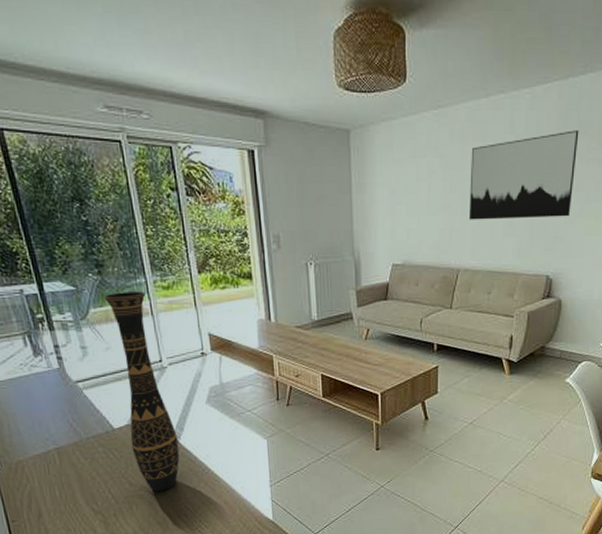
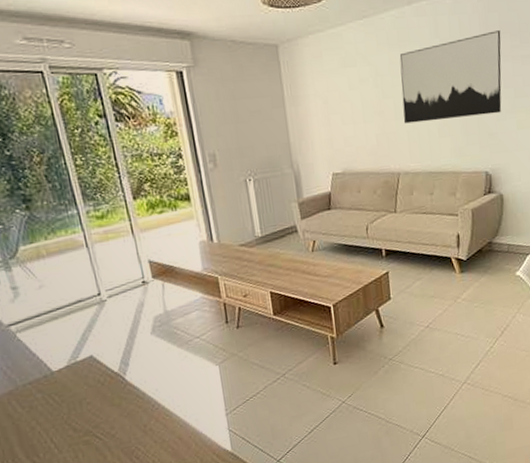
decorative vase: present [103,291,180,492] -> none [33,223,127,435]

